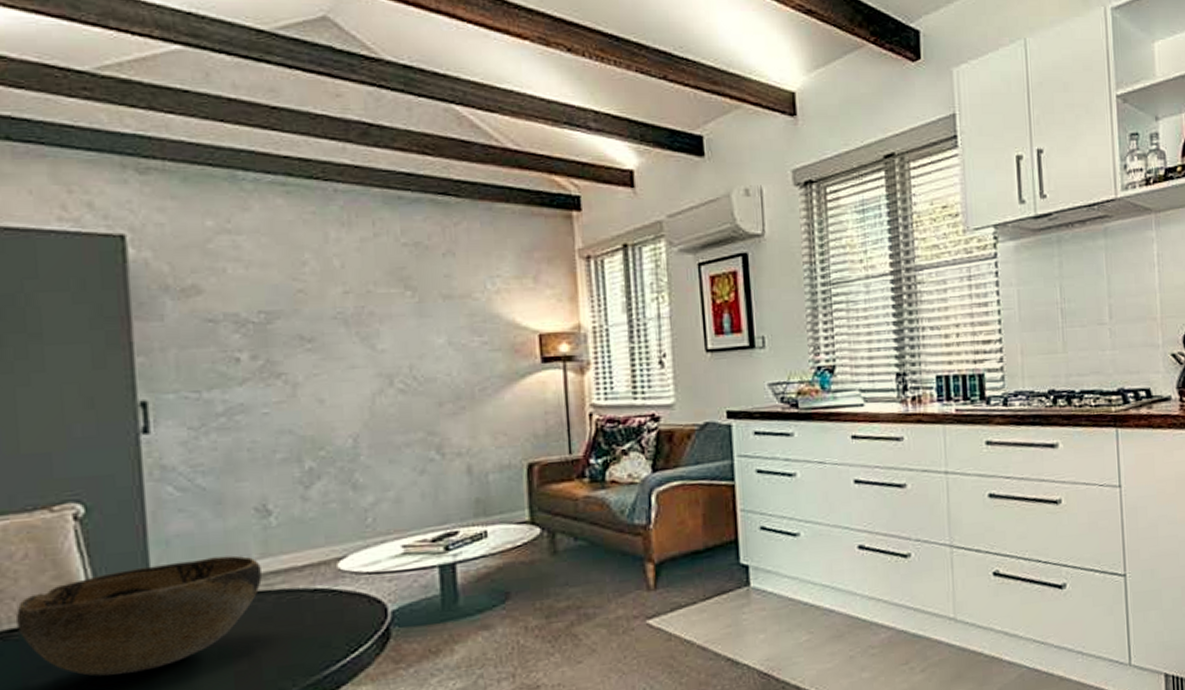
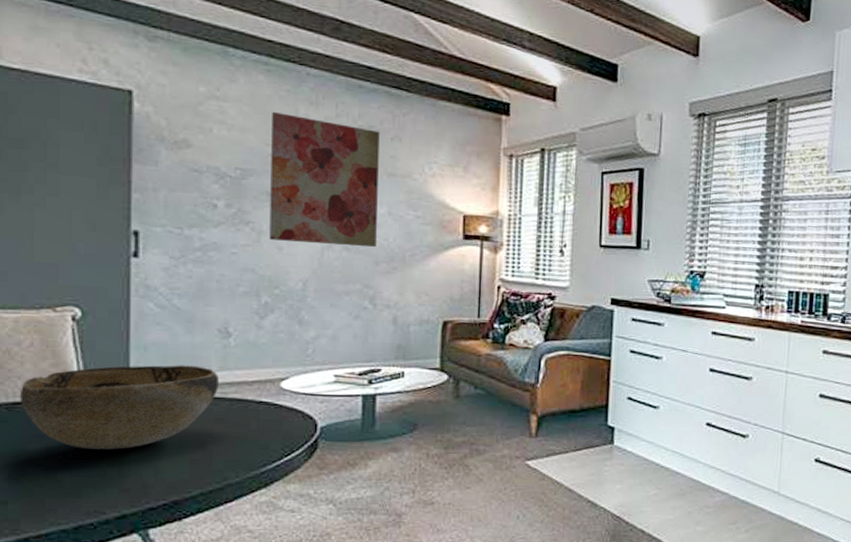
wall art: none [297,240,438,392] -> present [269,112,380,248]

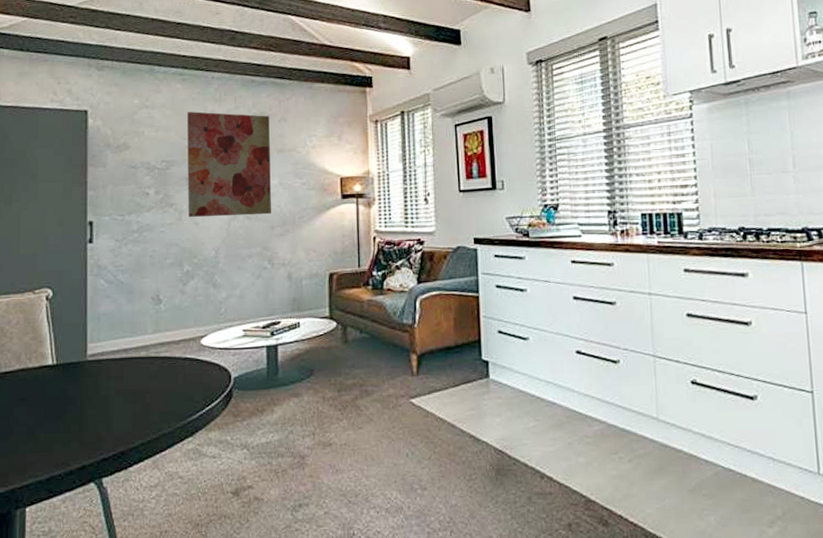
decorative bowl: present [19,365,219,449] -> none [9,330,153,409]

